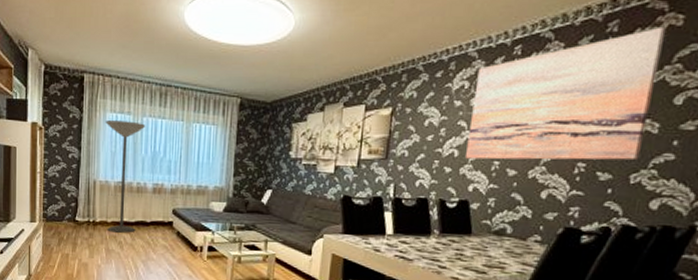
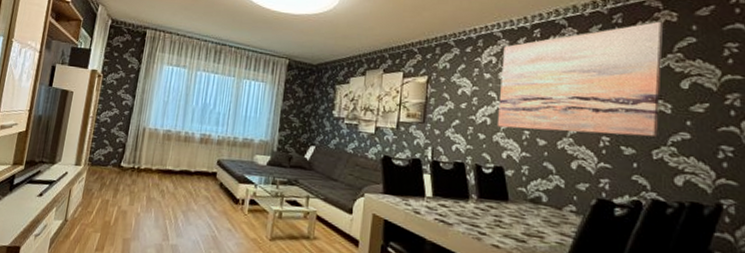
floor lamp: present [105,119,146,233] -> none [150,71,199,182]

